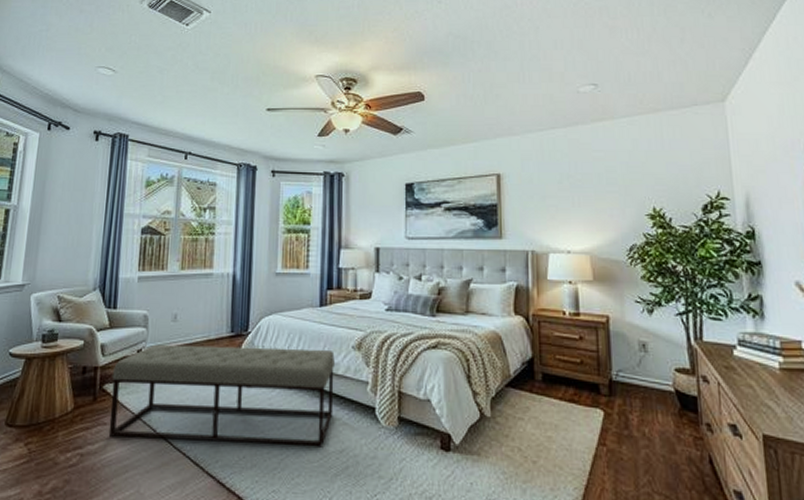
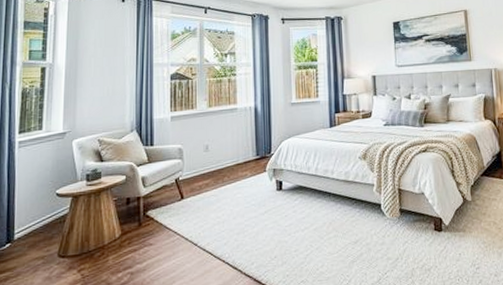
bench: present [108,344,335,448] -> none [154,162,347,255]

